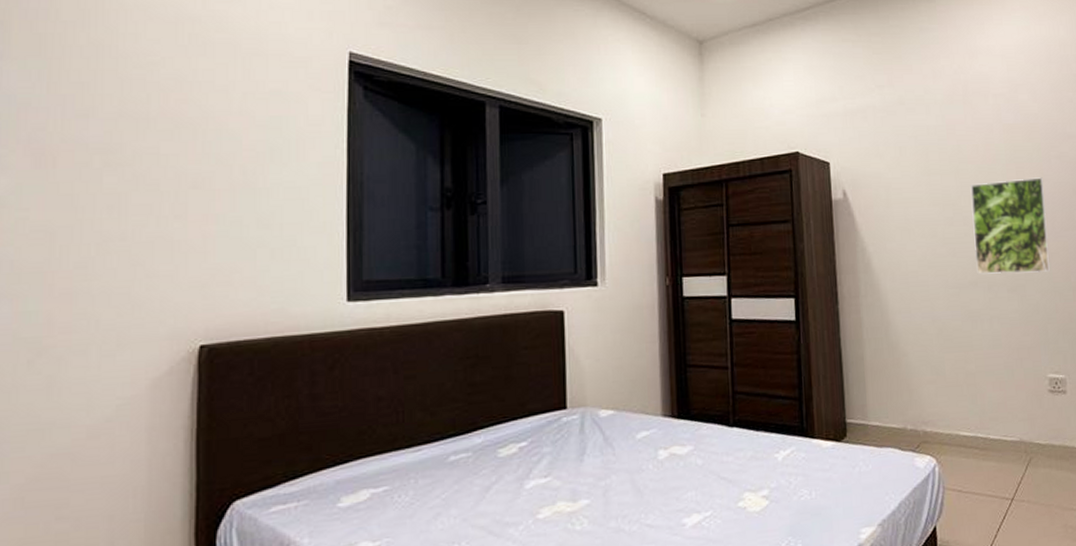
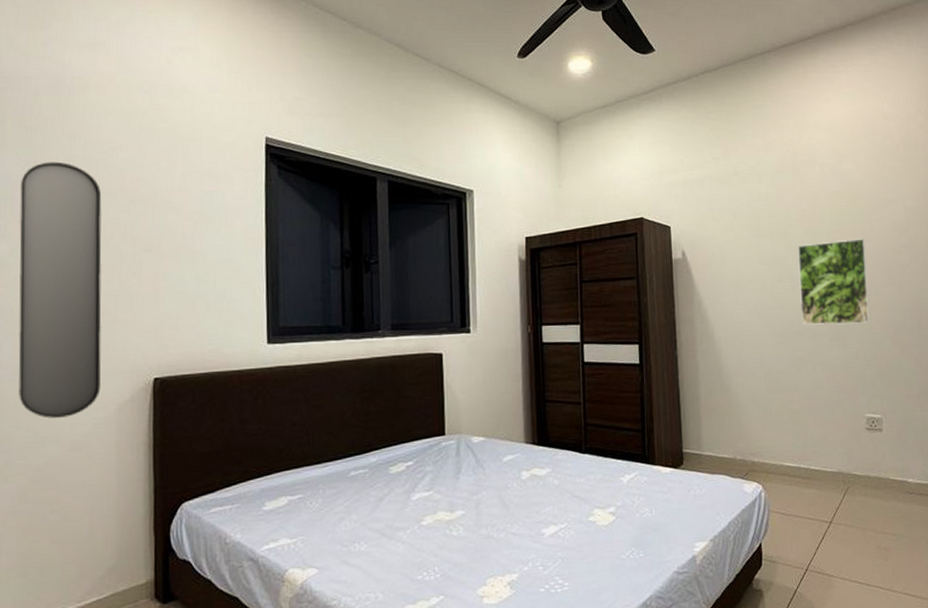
home mirror: none [17,77,136,399] -> present [18,161,102,418]

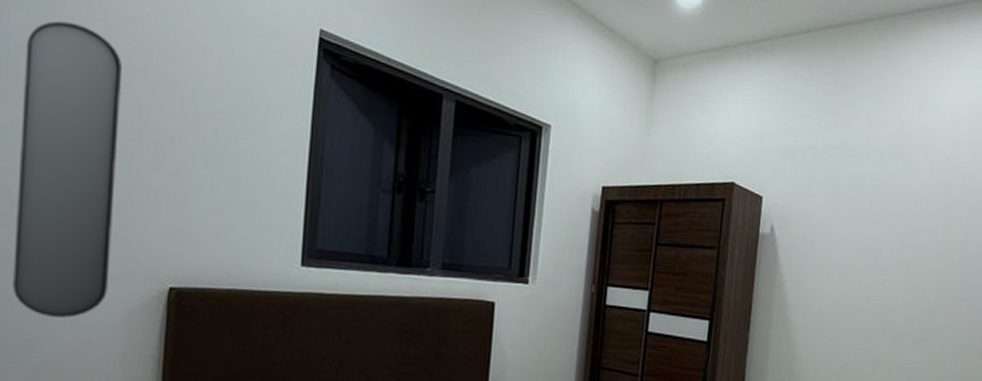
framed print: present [798,238,870,325] -> none [886,236,968,330]

